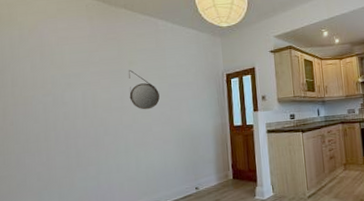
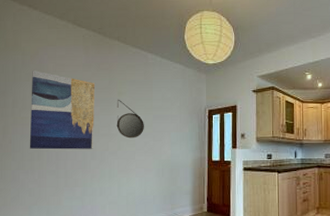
wall art: none [32,45,106,130] -> present [29,71,96,150]

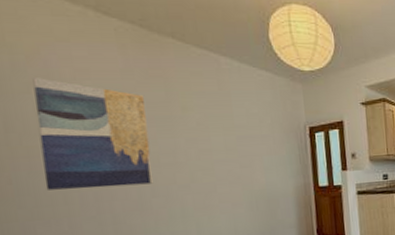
home mirror: present [116,99,144,139] -> none [181,116,226,167]

